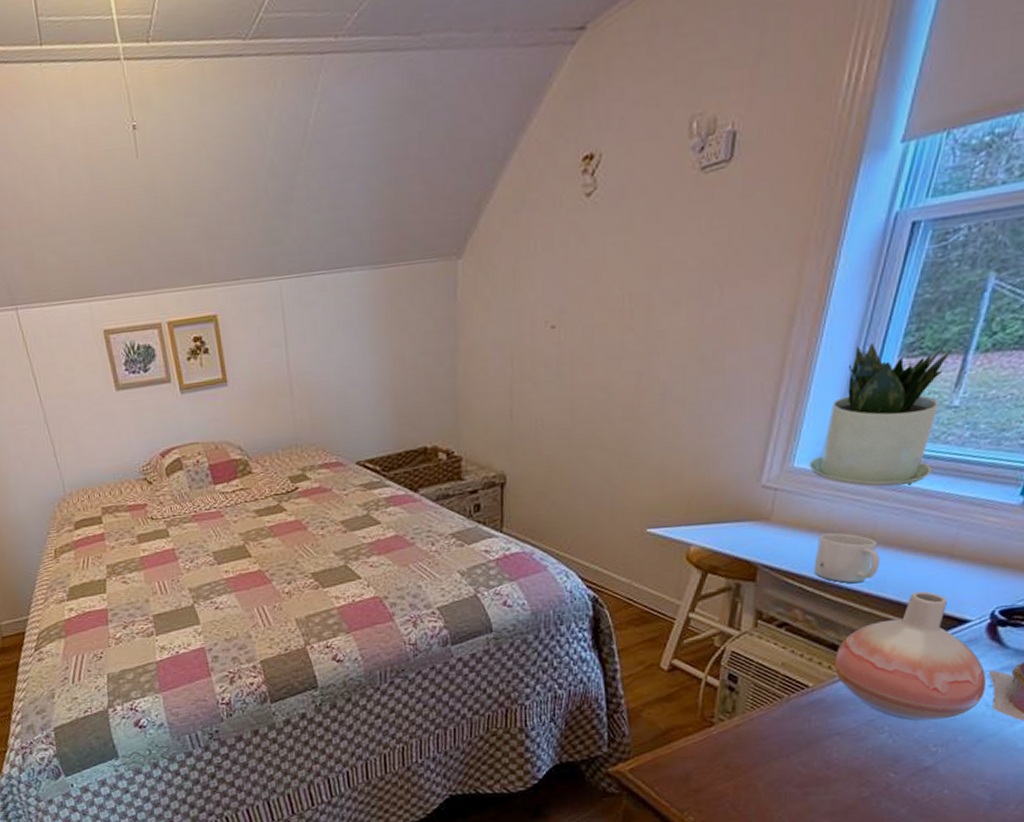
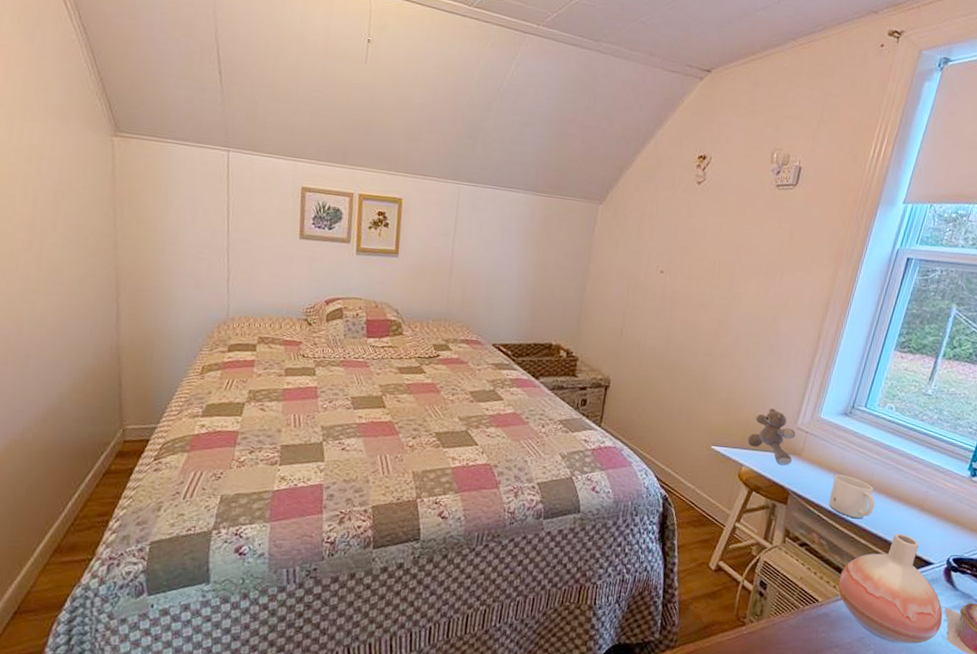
stuffed bear: none [694,468,760,536] -> present [747,408,796,466]
planter: present [808,343,953,487] -> none [830,336,929,447]

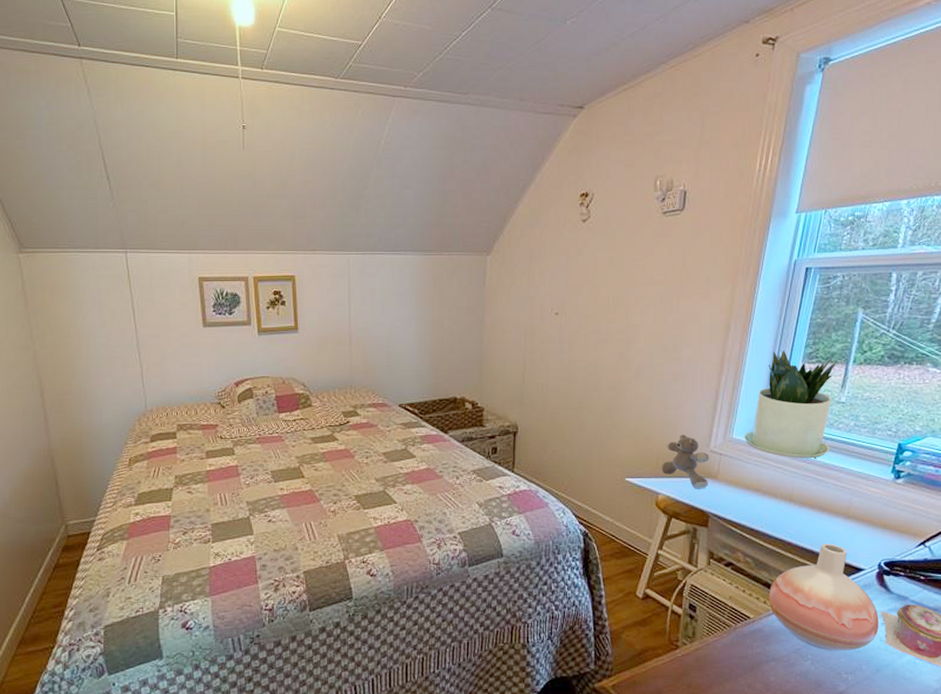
mug: present [828,474,875,519] -> none [750,492,798,534]
planter: none [830,336,929,447] -> present [743,350,839,459]

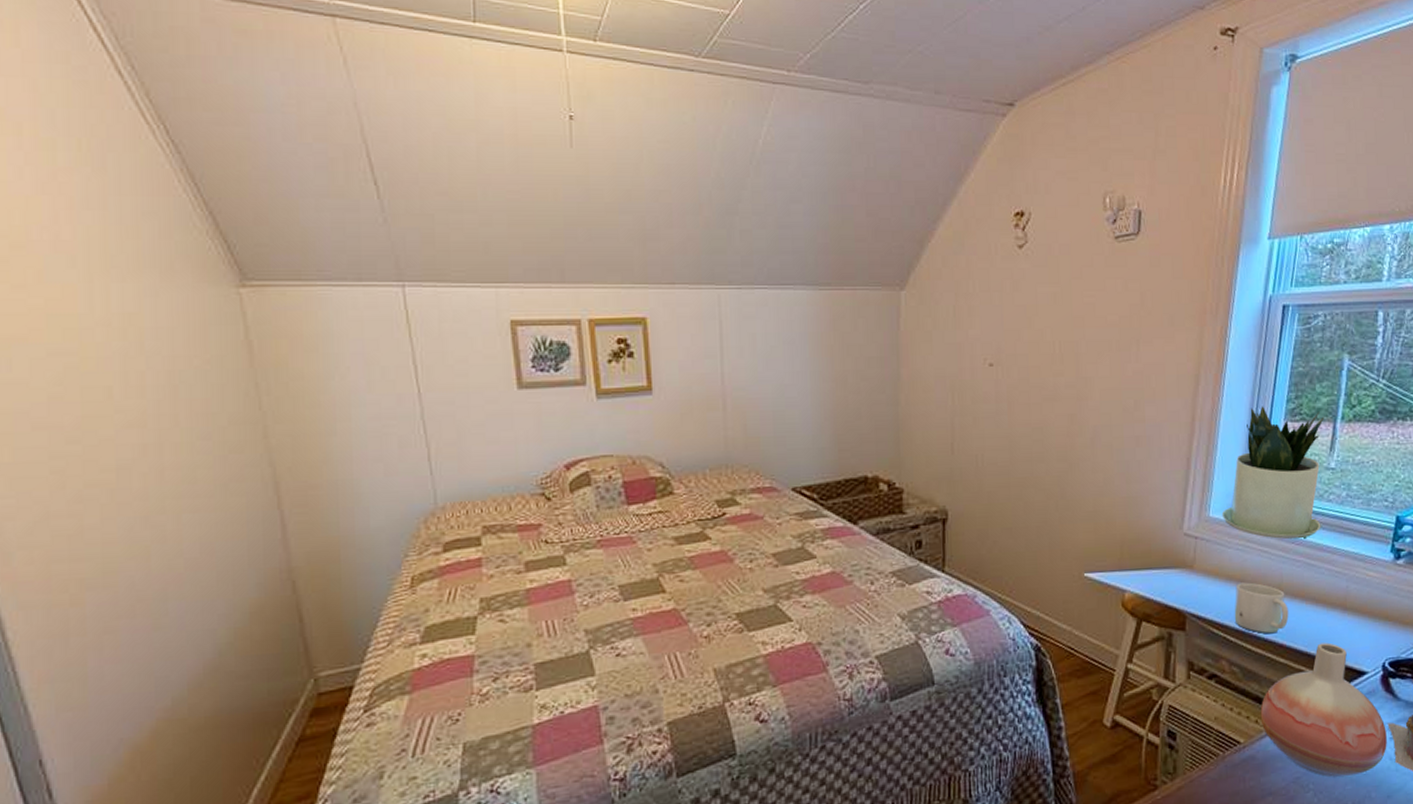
stuffed bear: present [661,435,709,489] -> none [1126,515,1183,583]
mug: none [750,492,798,534] -> present [1234,582,1289,634]

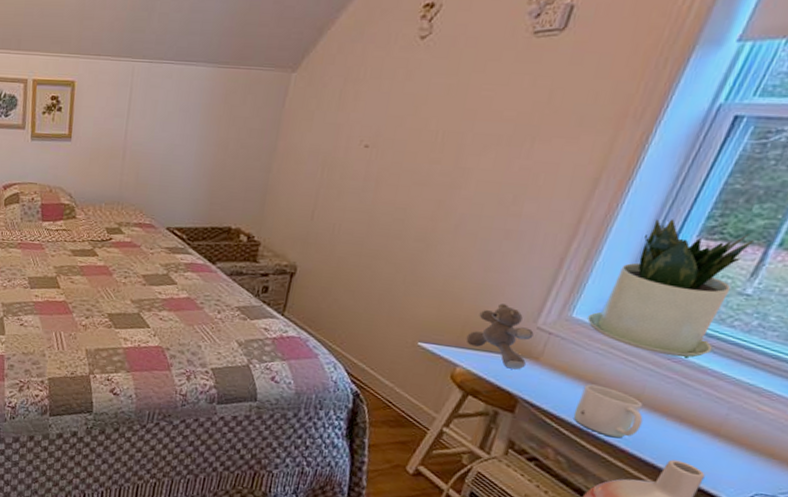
stuffed bear: none [1126,515,1183,583] -> present [466,303,534,370]

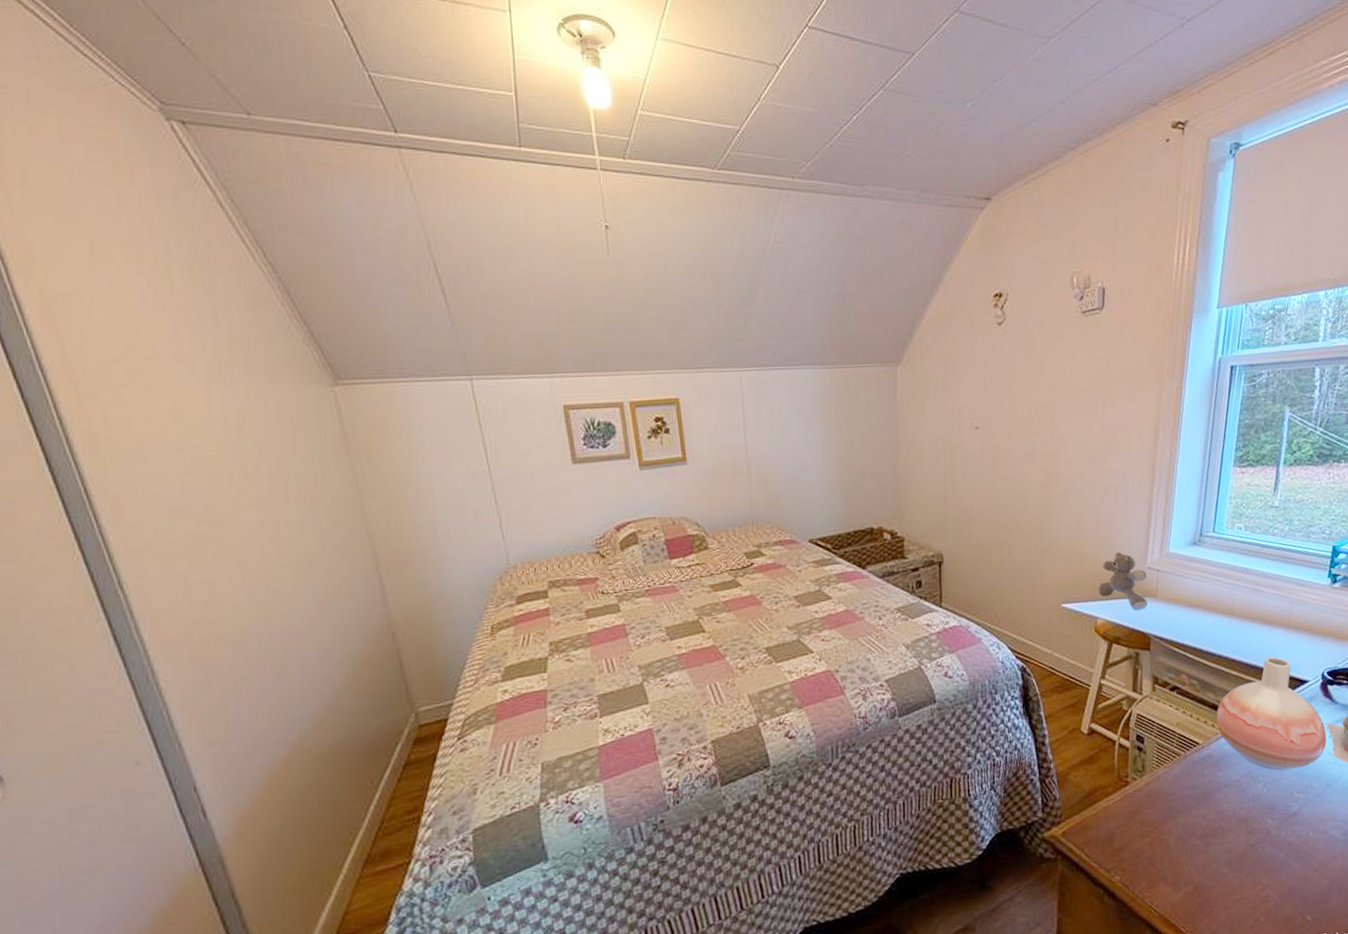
mug: present [573,384,643,438] -> none [1192,607,1240,651]
planter: present [586,219,756,358] -> none [1179,455,1269,570]

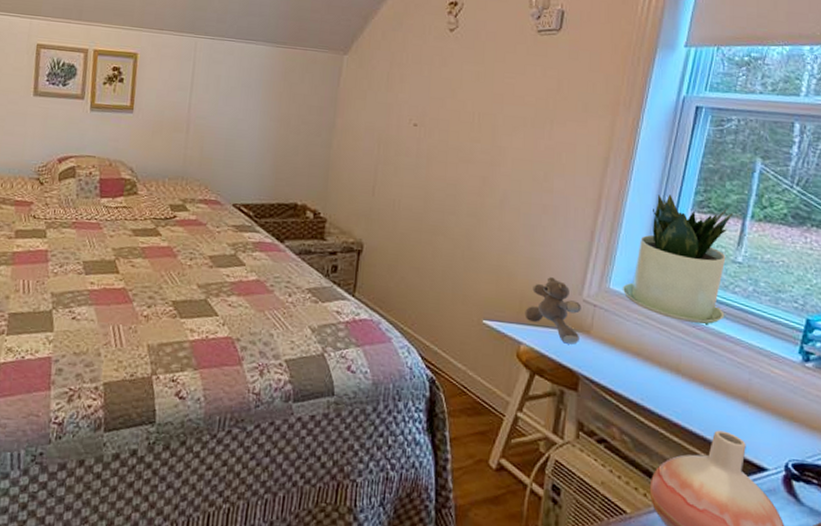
planter: none [1179,455,1269,570] -> present [622,194,734,325]

